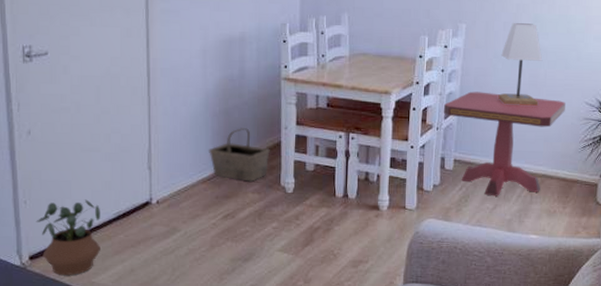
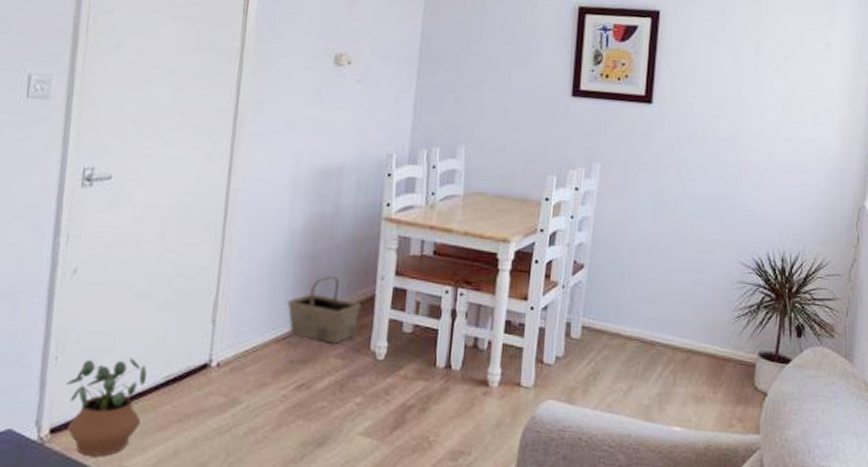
side table: present [443,91,566,196] -> none [571,243,716,375]
lamp: present [498,23,543,106] -> none [637,165,690,264]

